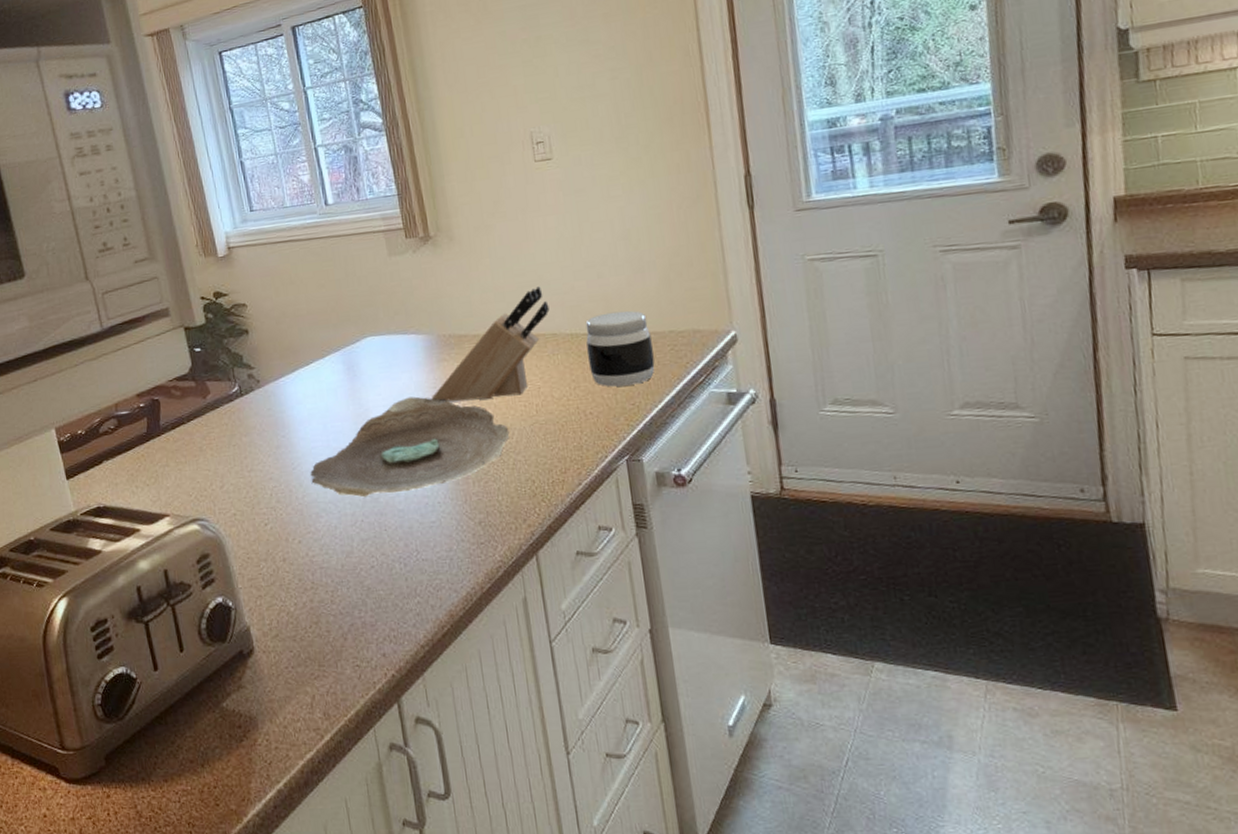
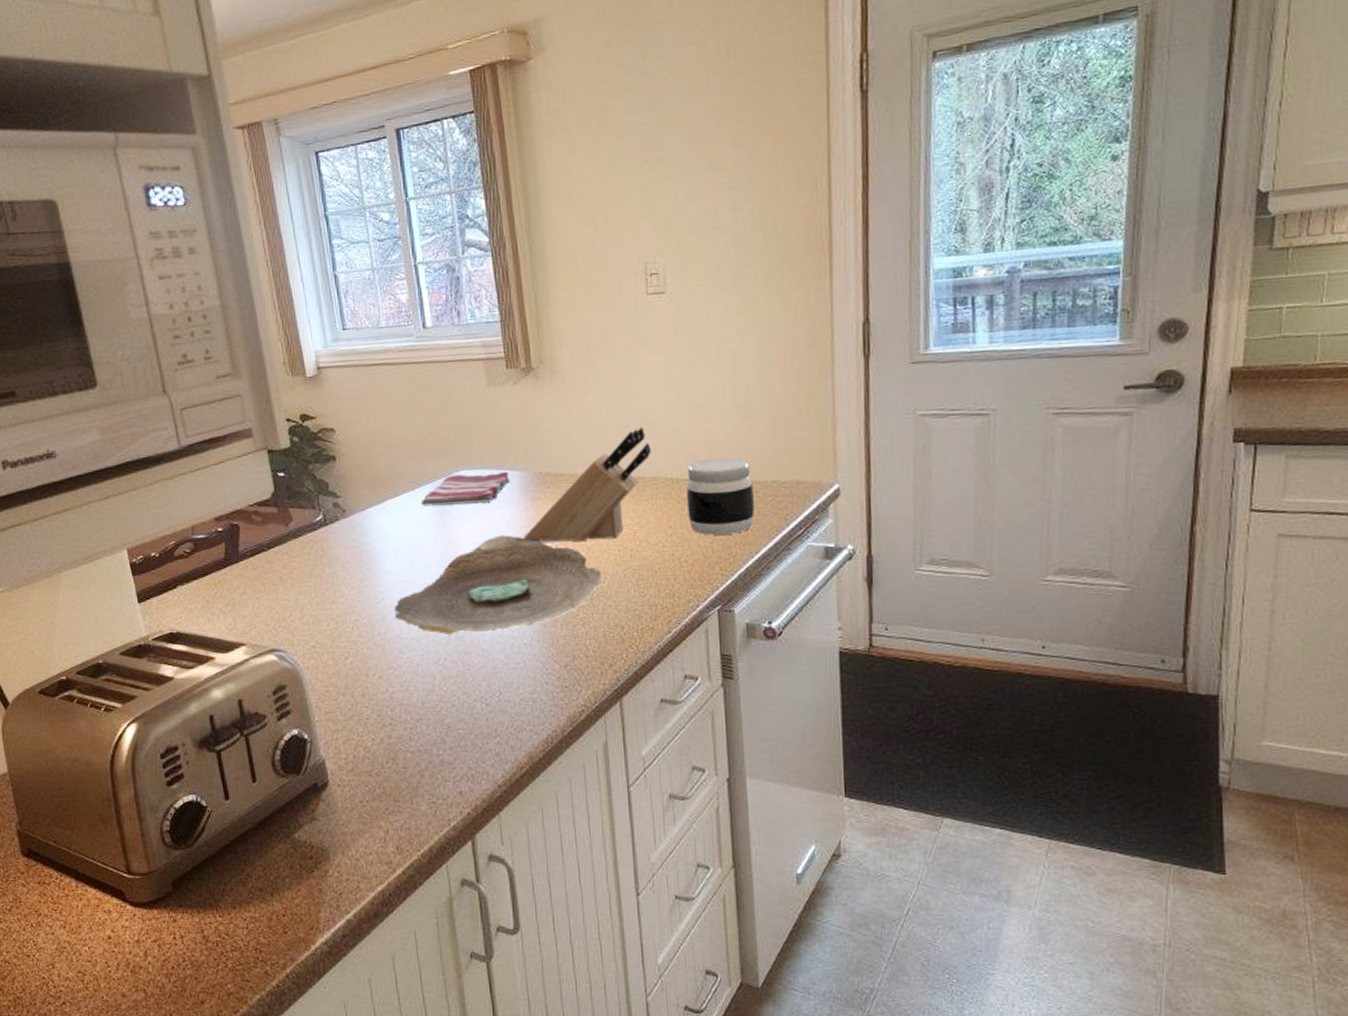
dish towel: none [331,335,416,373] -> present [420,471,511,507]

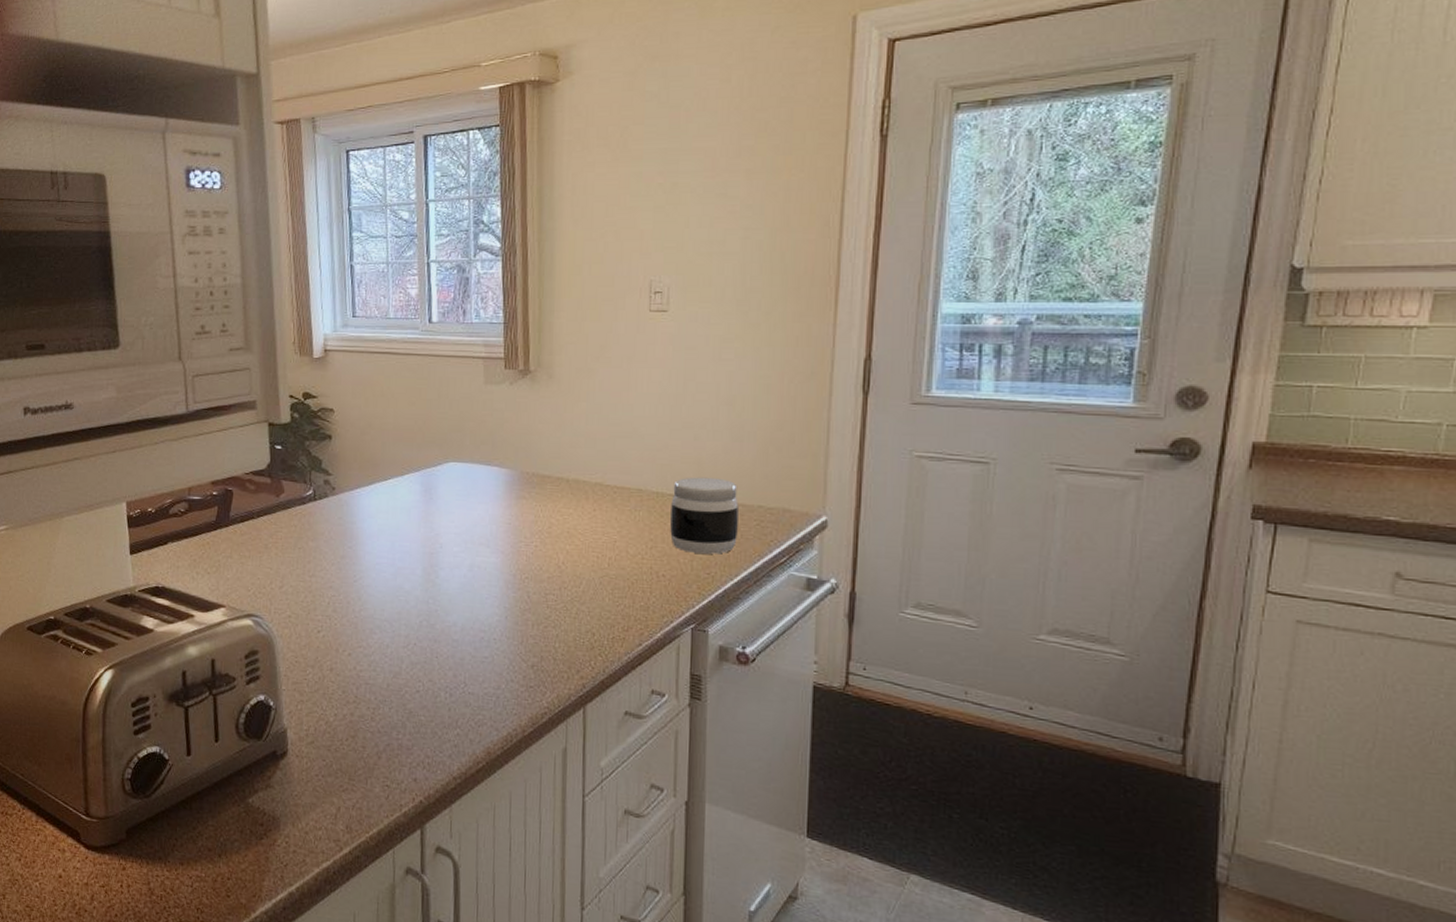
decorative bowl: present [394,535,602,636] -> none [370,529,578,623]
dish towel: present [420,471,511,507] -> none [408,465,497,496]
knife block: present [524,427,651,542] -> none [505,439,639,546]

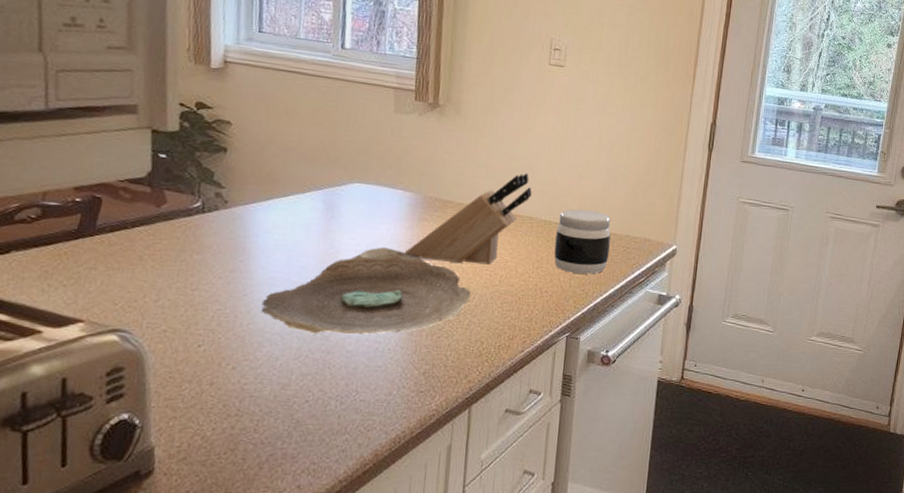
decorative bowl: none [370,529,578,623] -> present [261,247,471,335]
knife block: none [505,439,639,546] -> present [405,173,532,265]

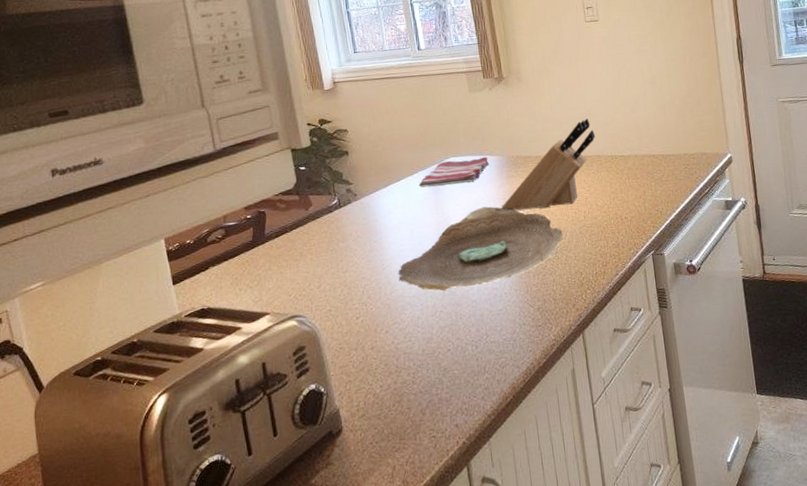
dish towel: none [309,185,402,216] -> present [418,156,490,188]
jar: present [554,209,611,274] -> none [622,138,673,197]

